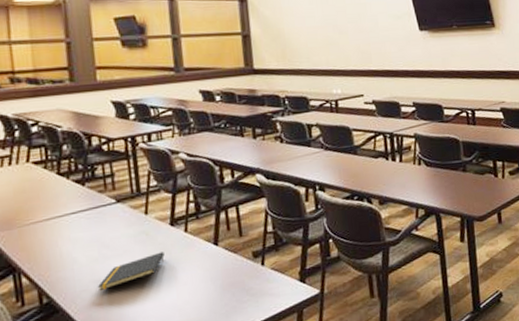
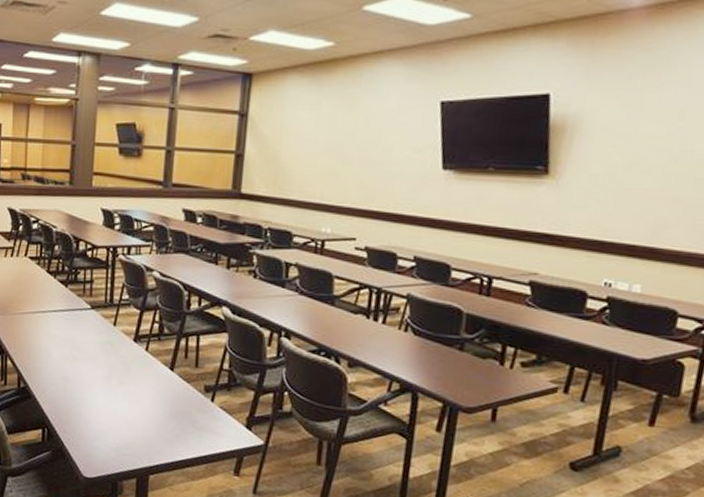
notepad: present [97,252,165,292] -> none [64,365,124,389]

